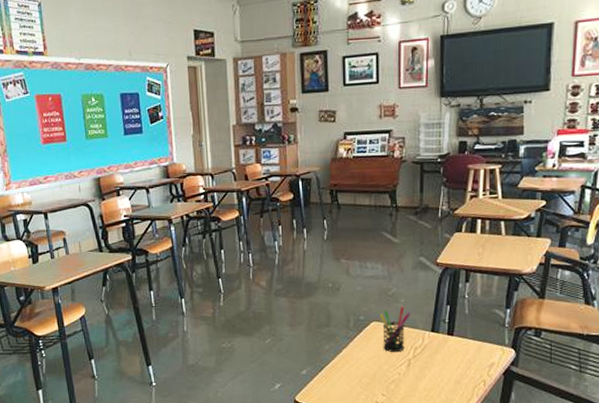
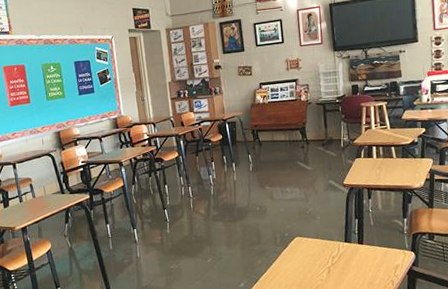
pen holder: present [380,306,411,352] -> none [301,222,327,262]

